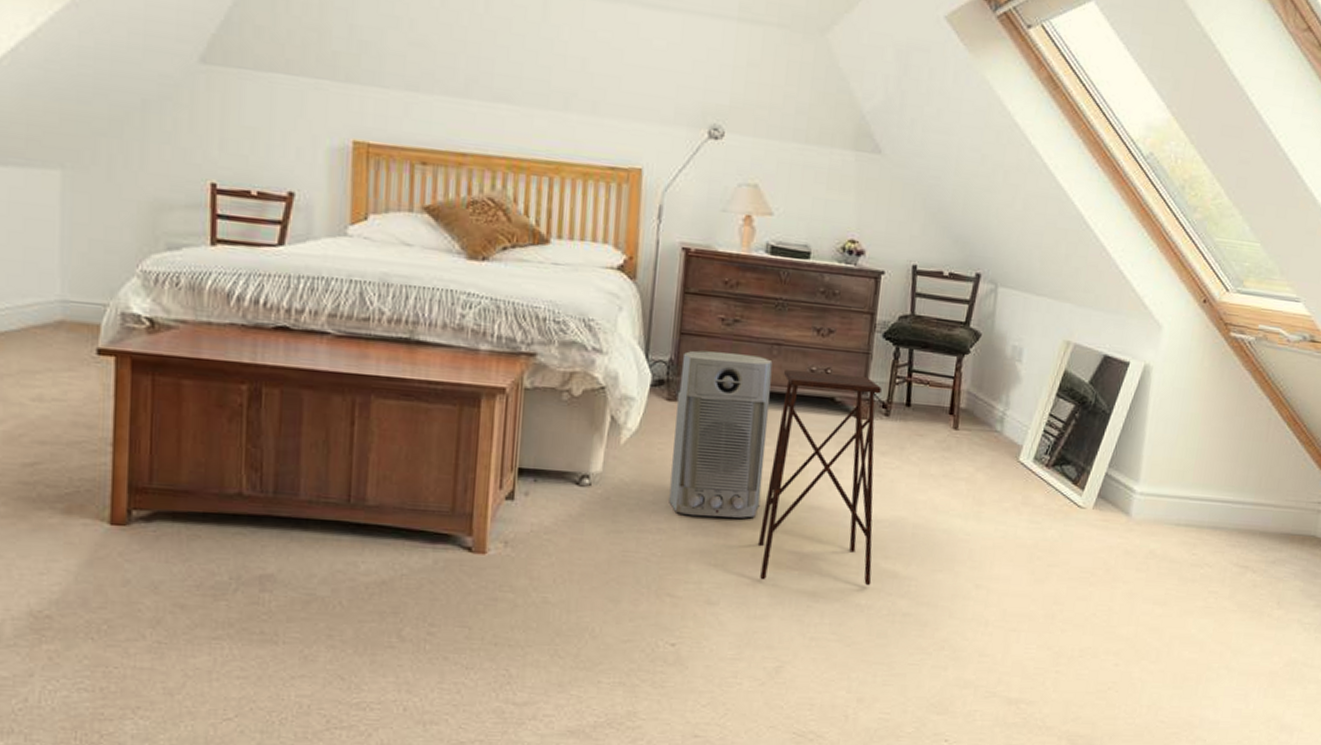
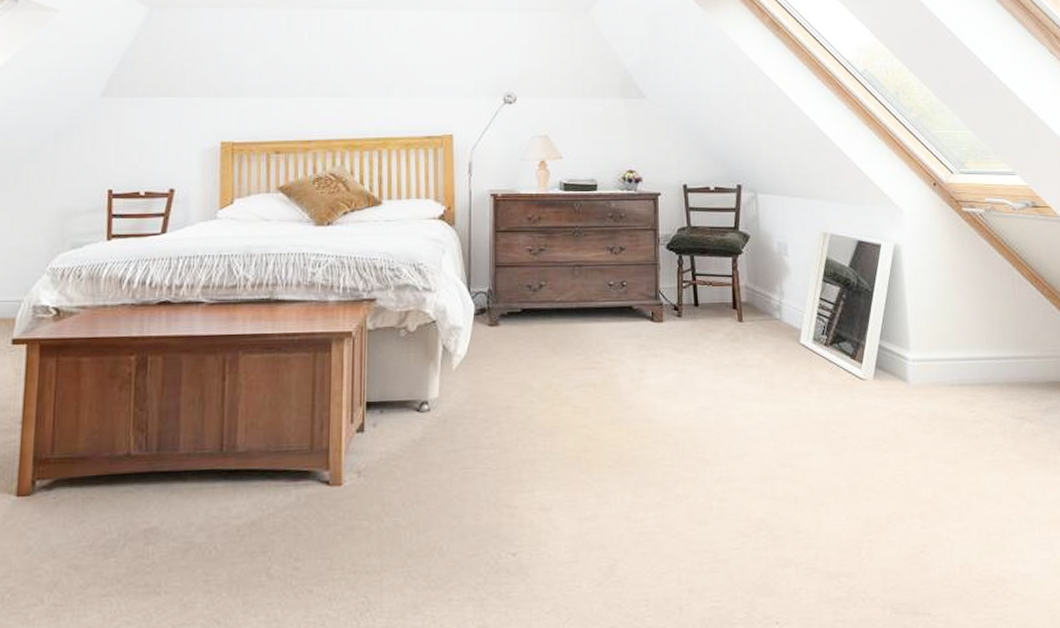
air purifier: present [669,350,773,518] -> none [497,278,578,429]
side table: present [757,369,882,586] -> none [580,284,686,482]

